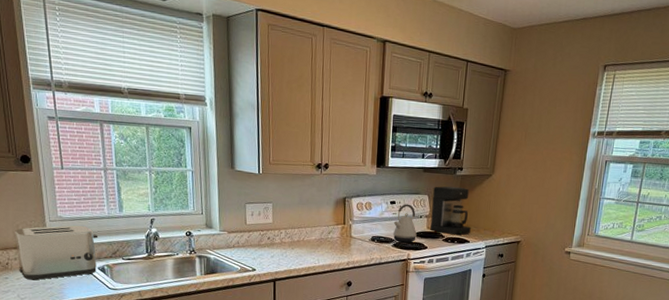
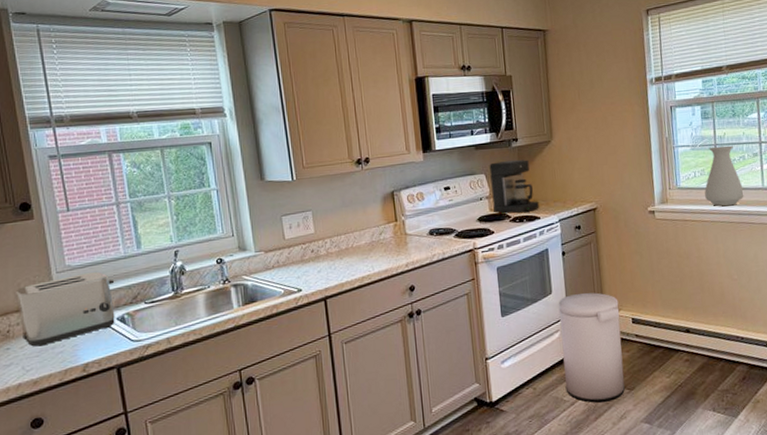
kettle: present [392,204,417,243] -> none [451,187,480,232]
vase: none [617,203,653,260] -> present [704,145,744,208]

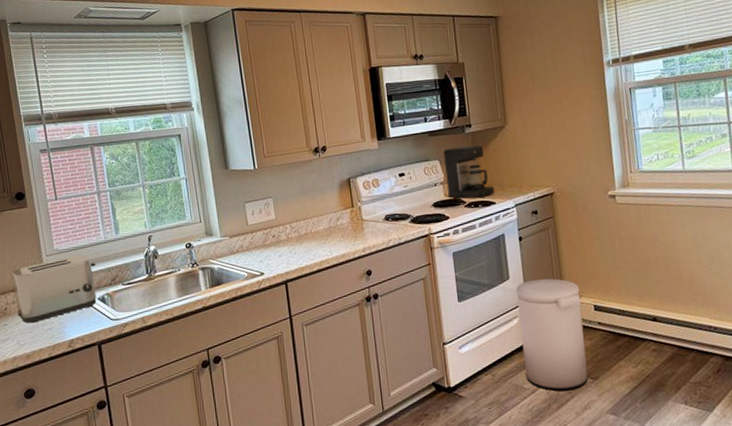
vase: present [704,145,744,208] -> none [668,126,713,191]

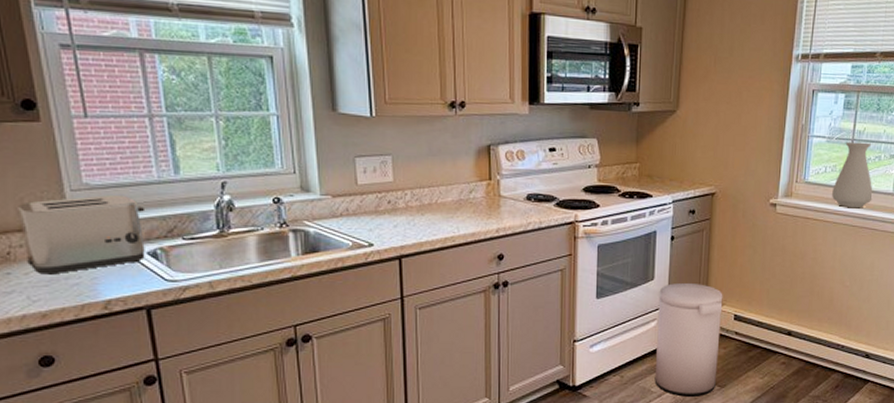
coffee maker: present [443,145,495,200] -> none [602,126,653,189]
vase: none [668,126,713,191] -> present [831,141,873,210]

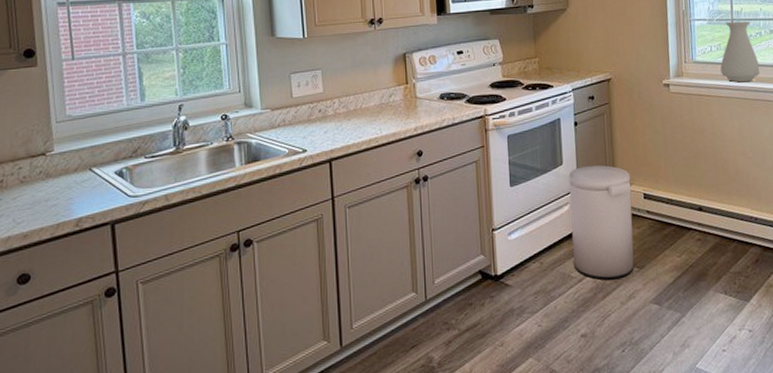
toaster: present [16,195,146,275] -> none [11,123,116,198]

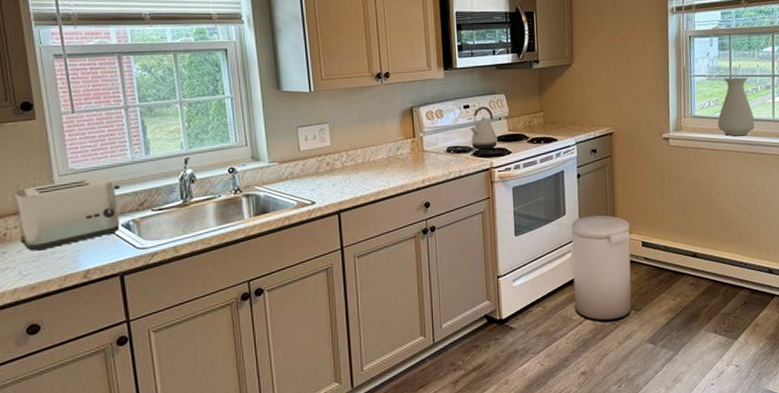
toaster: none [11,123,116,198] -> present [13,177,121,251]
kettle: none [463,52,492,97] -> present [470,106,498,150]

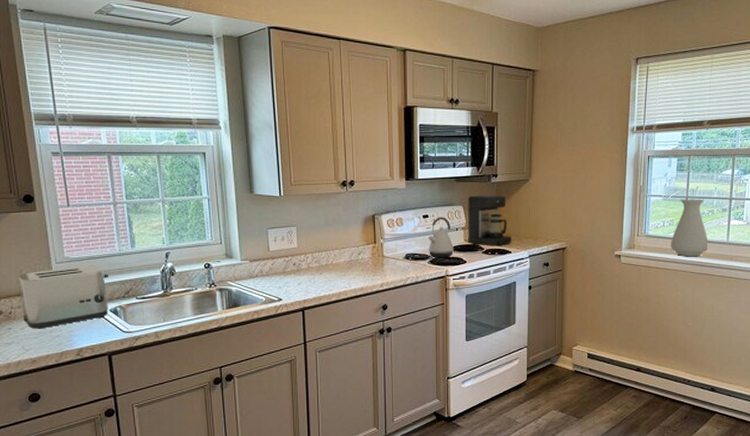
coffee maker: none [510,81,557,135] -> present [468,194,512,246]
pedal bin: present [571,215,633,323] -> none [519,325,577,427]

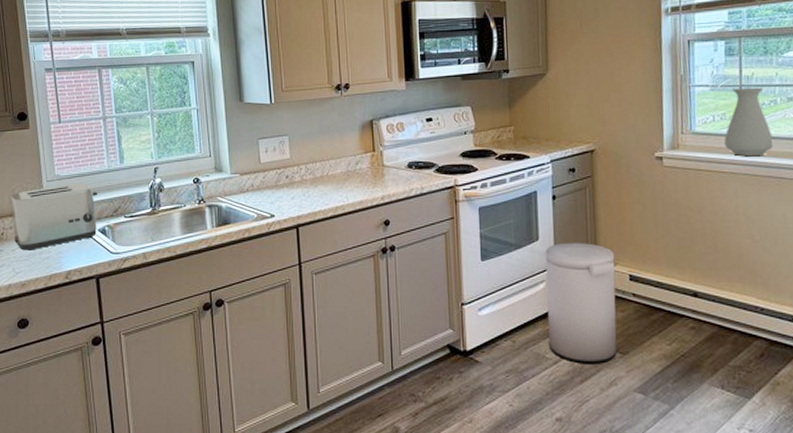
kettle: present [428,217,454,258] -> none [432,119,463,166]
coffee maker: present [468,194,512,246] -> none [476,92,529,151]
pedal bin: none [519,325,577,427] -> present [545,242,618,364]

